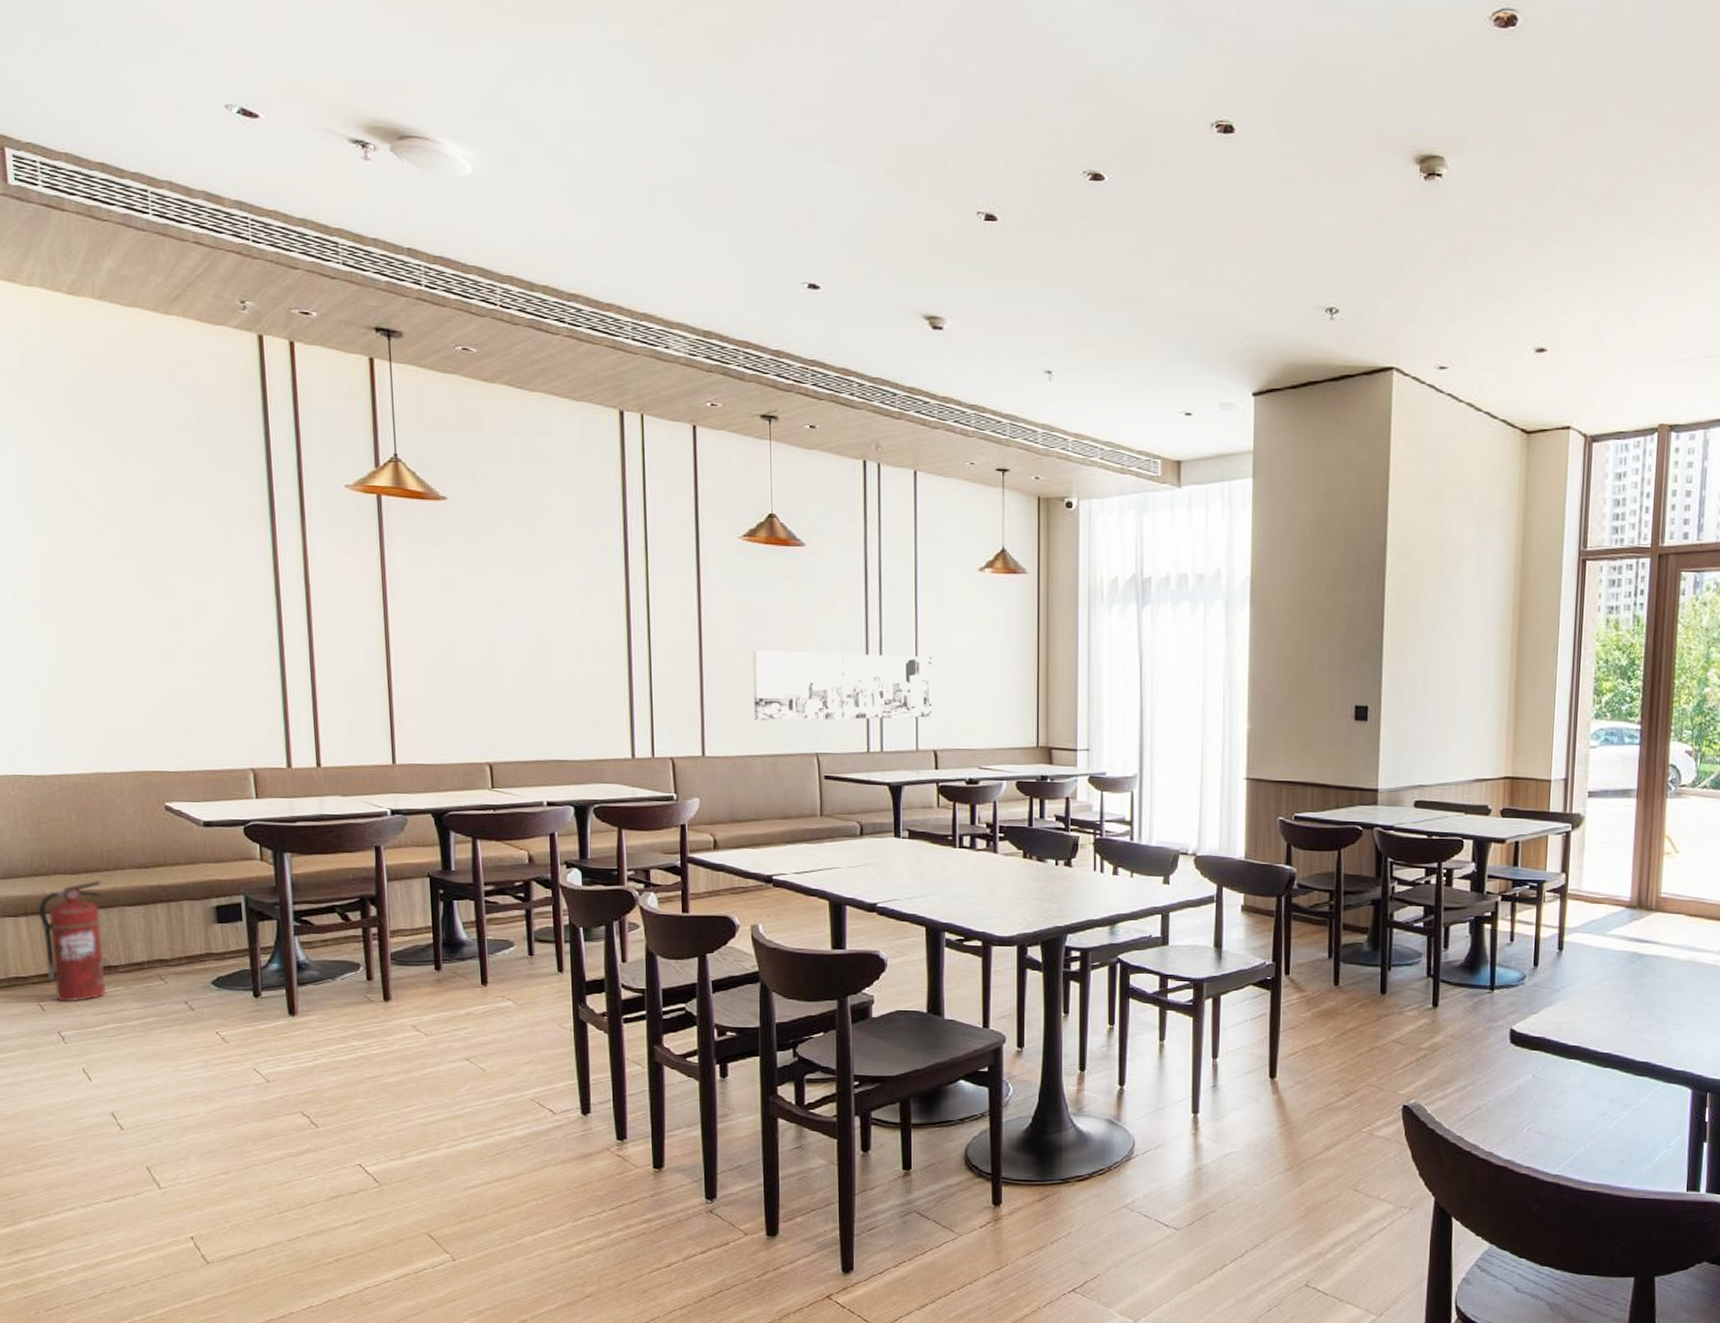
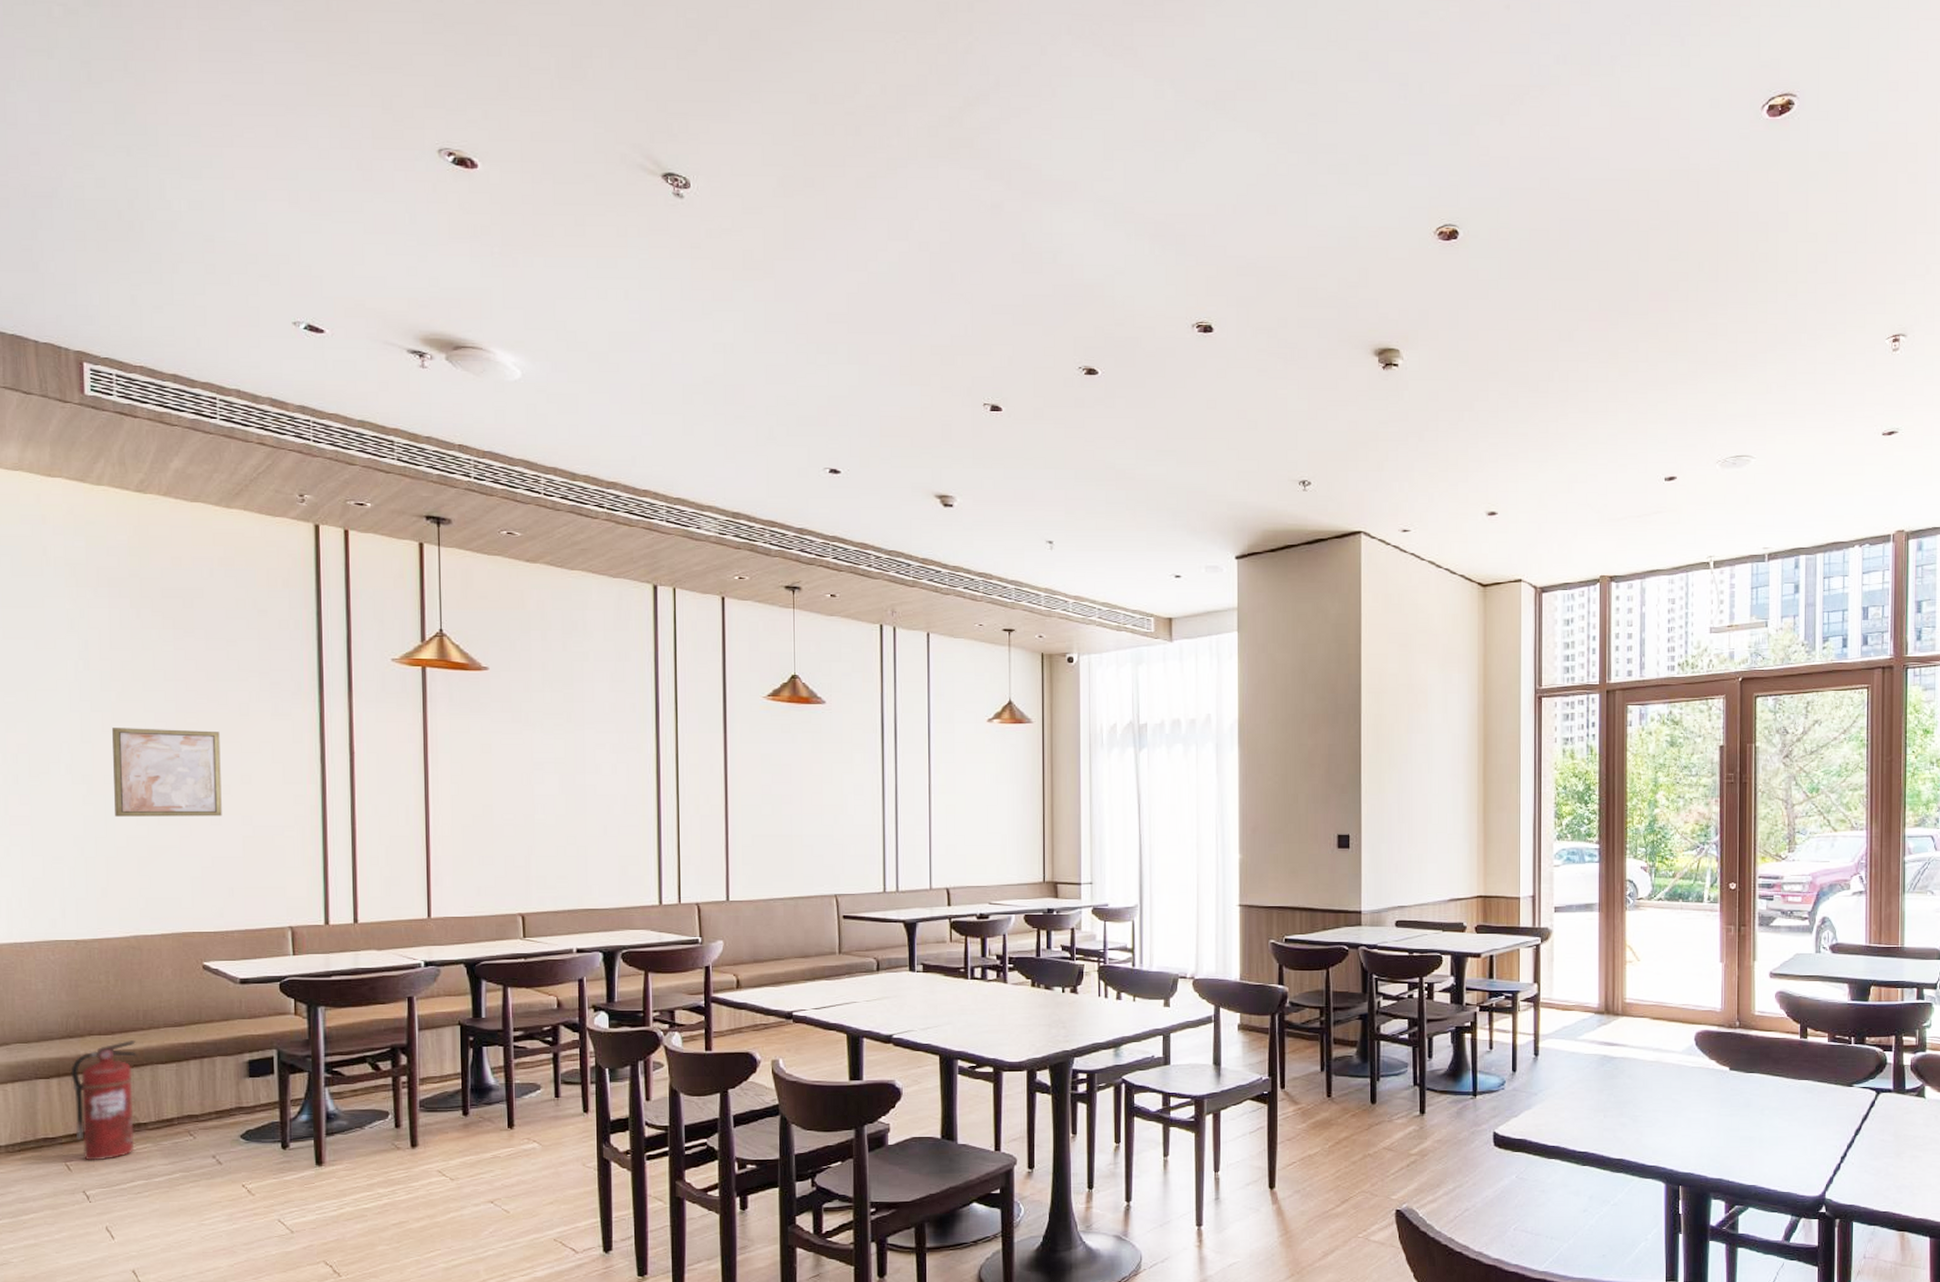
wall art: none [59,552,177,650] -> present [112,728,222,817]
wall art: present [752,650,932,721] -> none [775,800,945,866]

